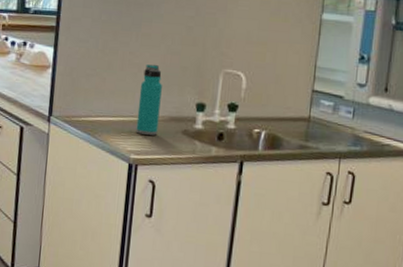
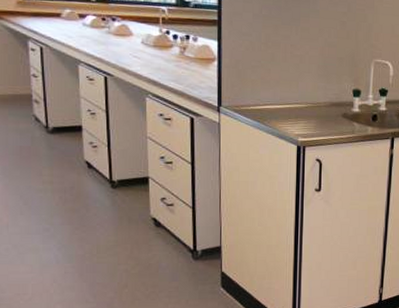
water bottle: present [136,64,162,136] -> none [301,55,322,120]

